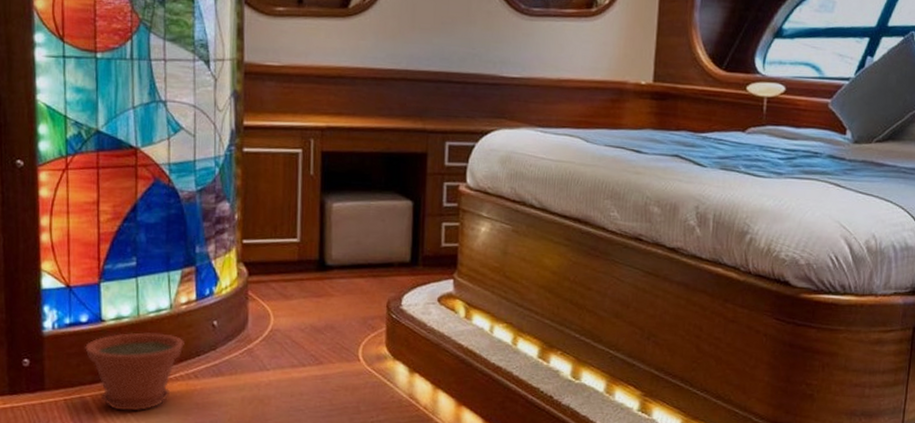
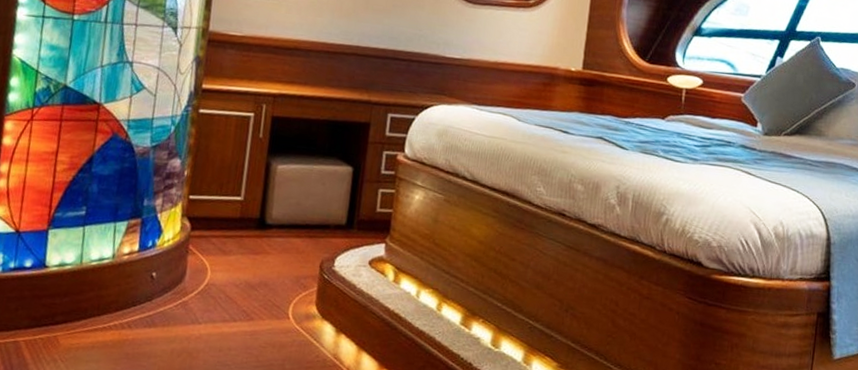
plant pot: present [85,332,184,412] -> none [25,280,122,359]

